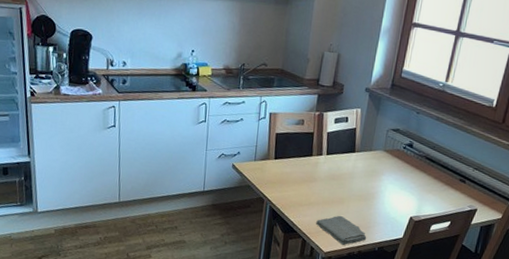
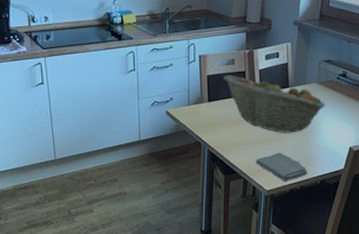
fruit basket: none [292,135,390,198] -> present [224,75,325,133]

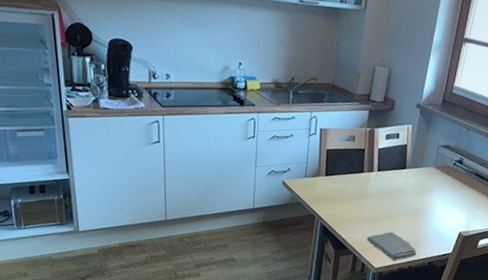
fruit basket: present [224,75,325,133] -> none [343,151,440,214]

